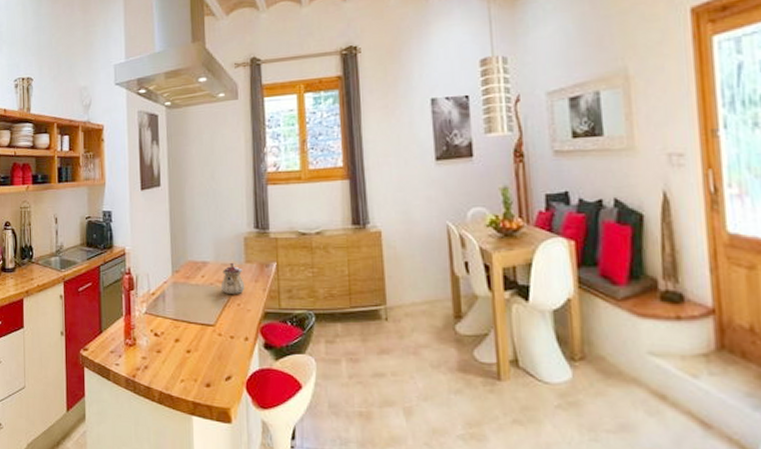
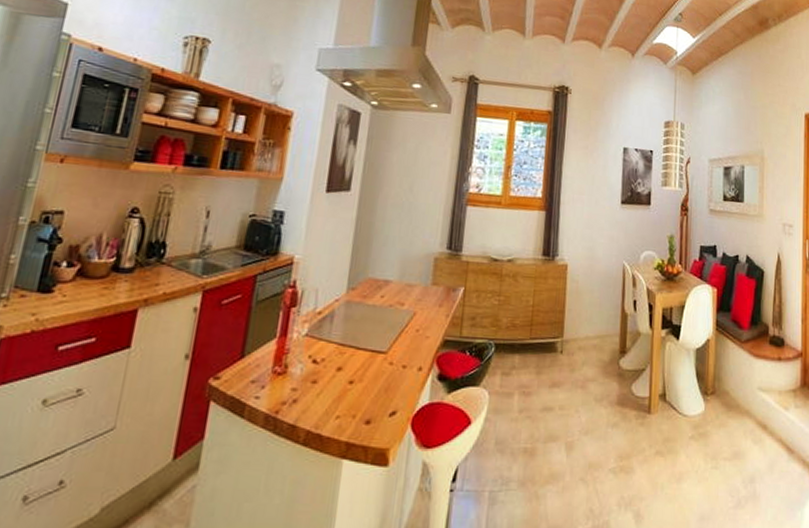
teapot: present [221,262,245,295] -> none [401,283,428,320]

